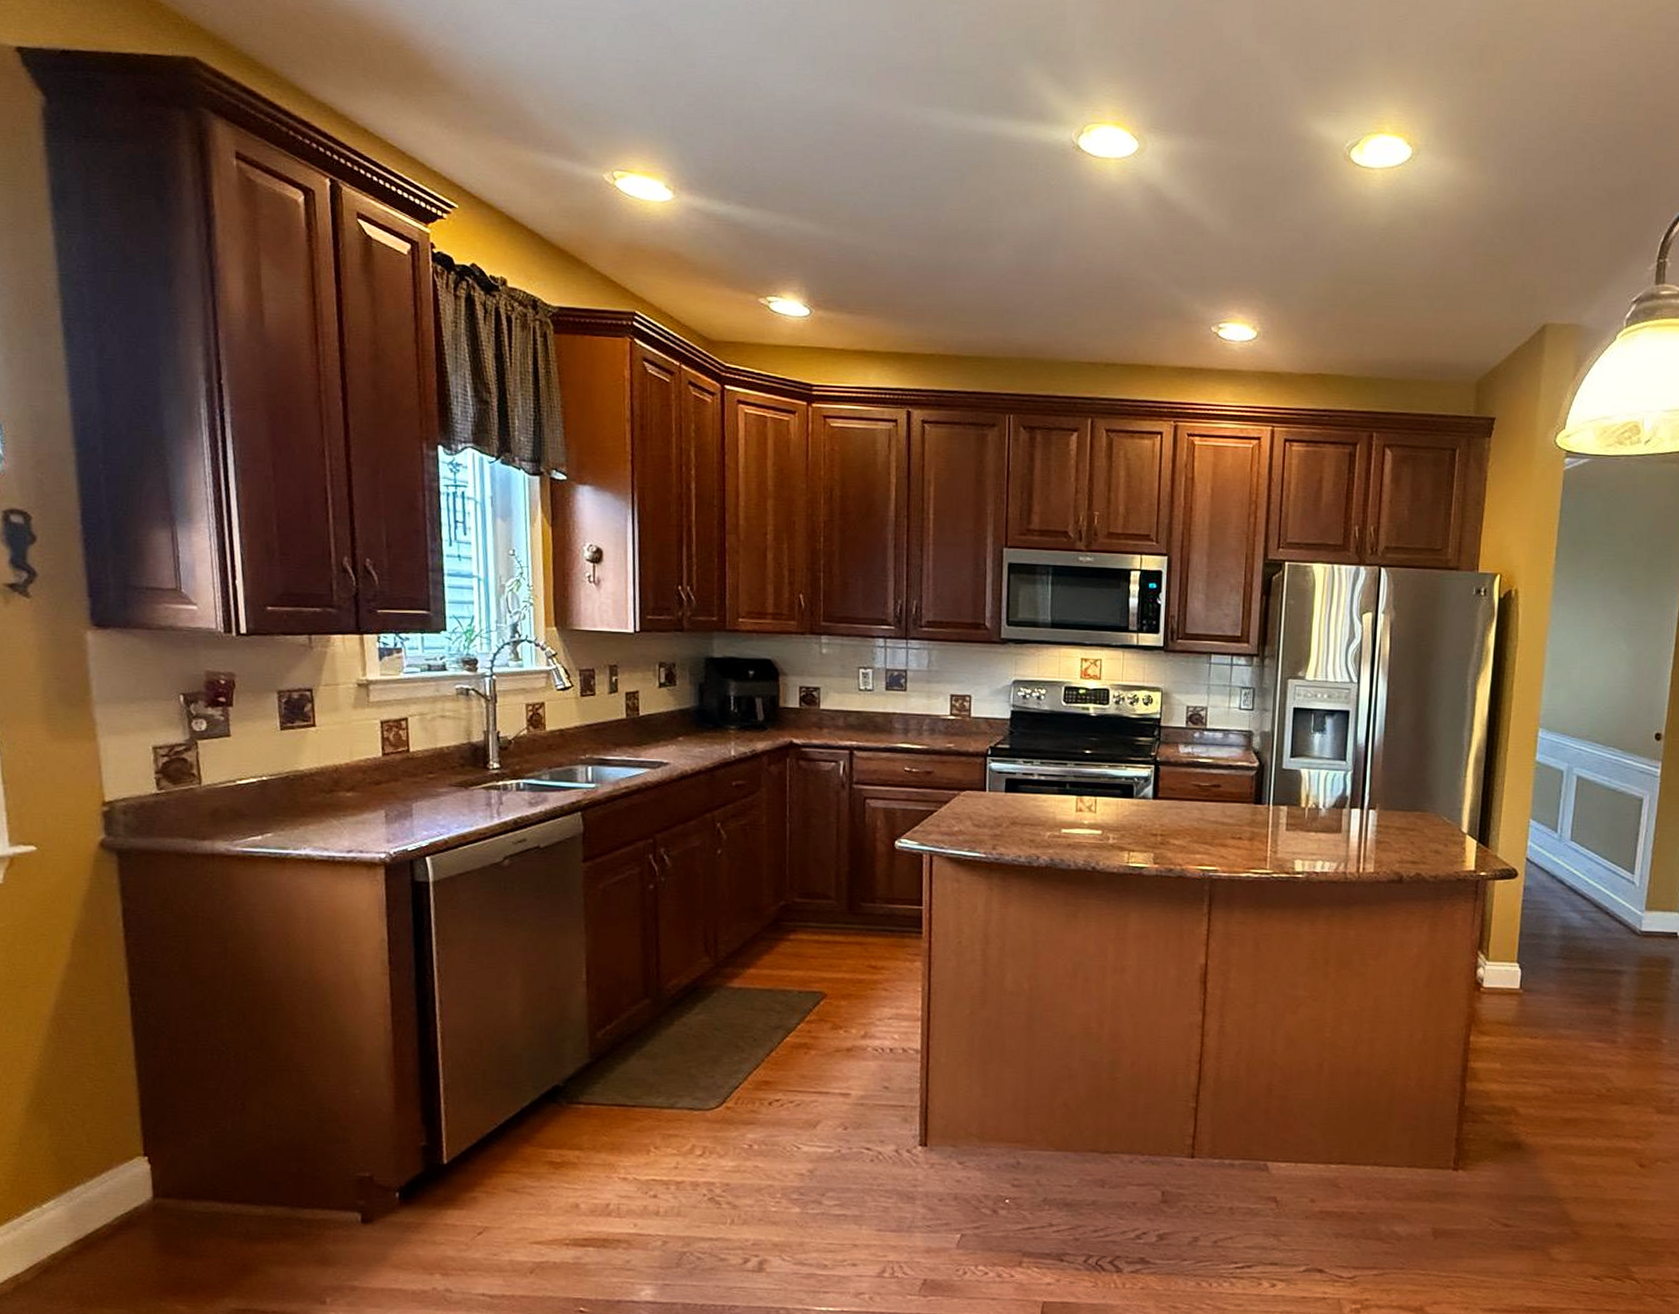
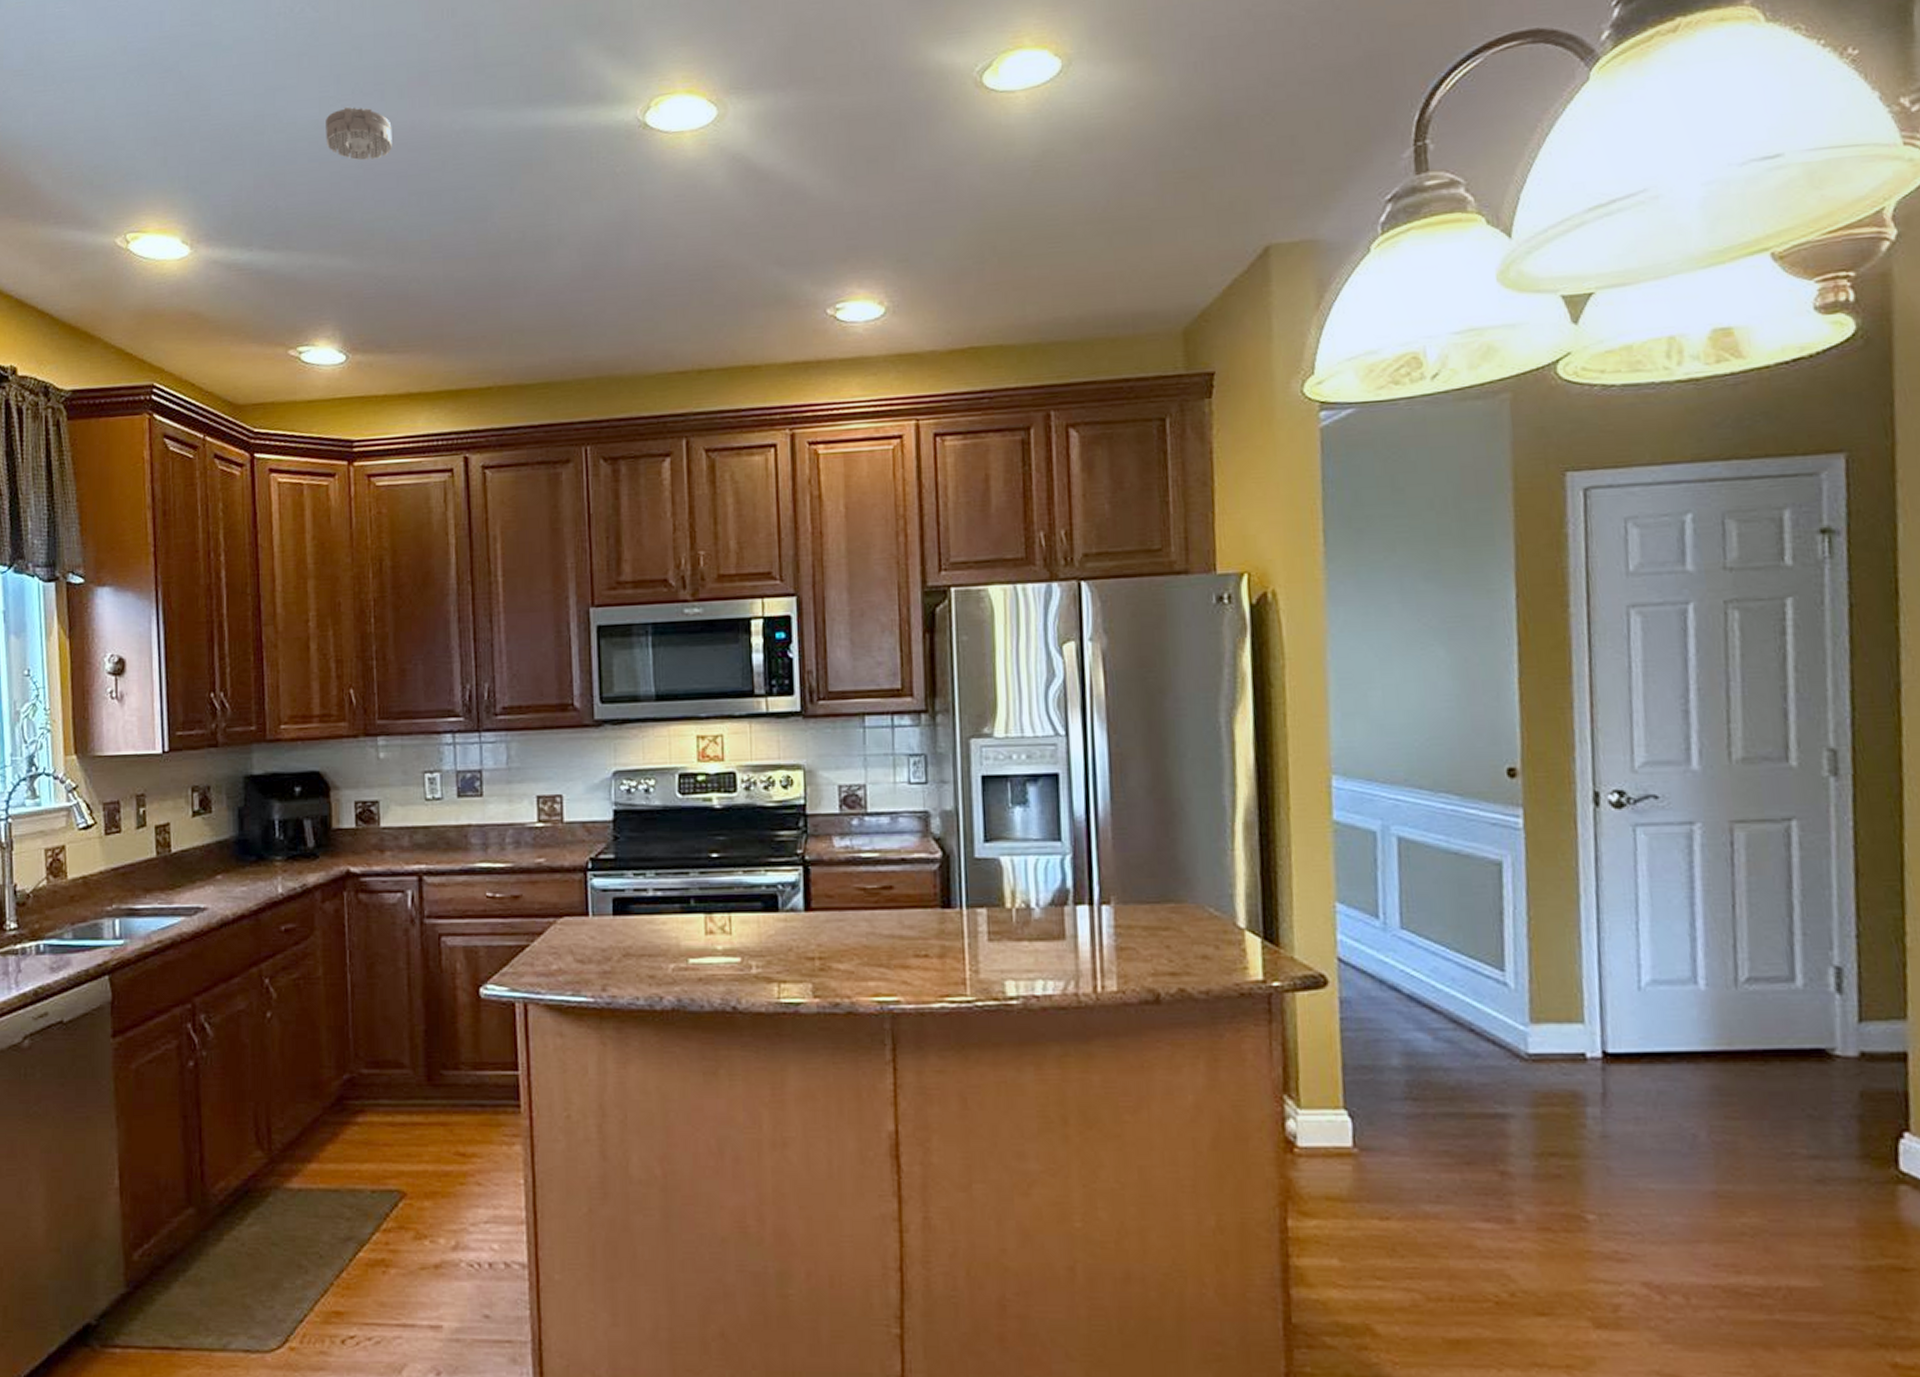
smoke detector: none [801,87,861,139] -> present [326,106,392,161]

